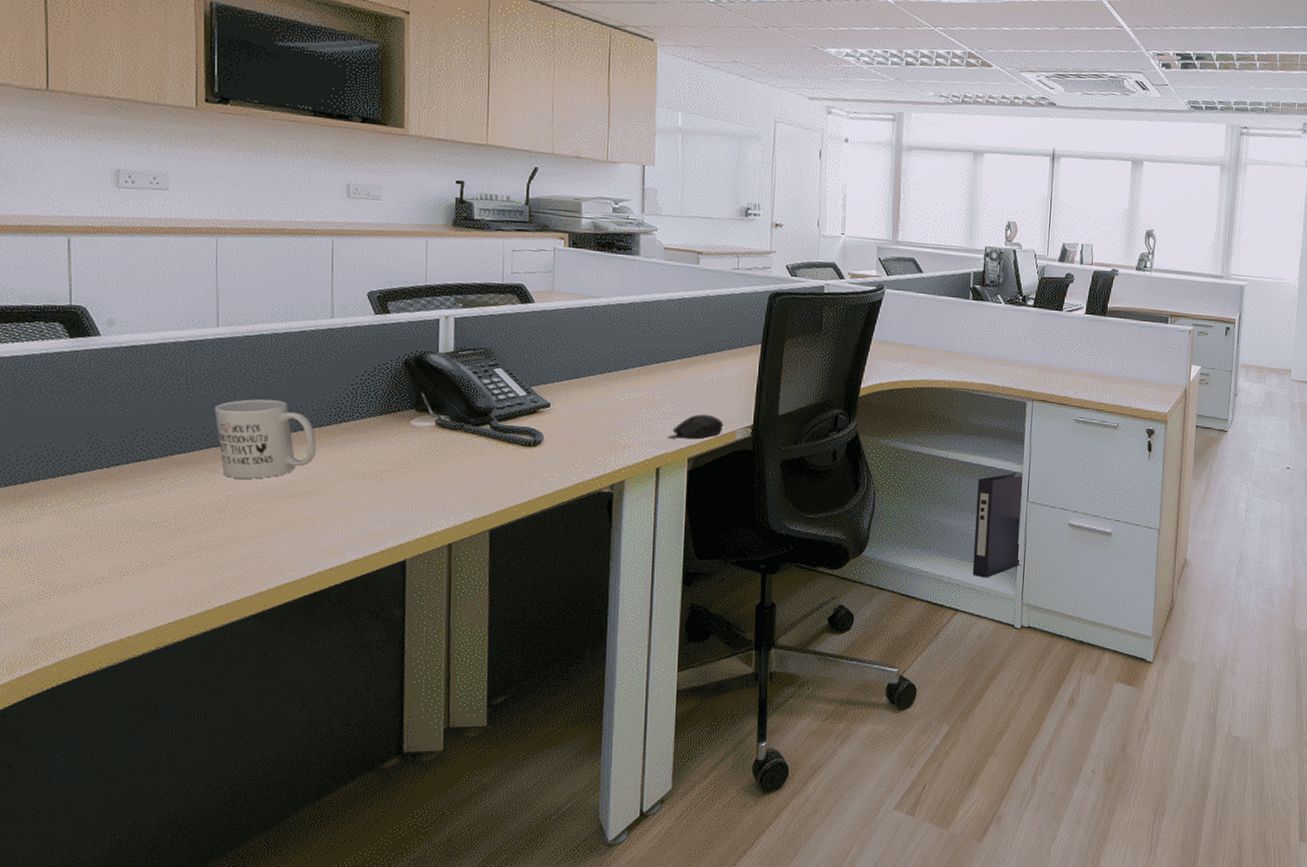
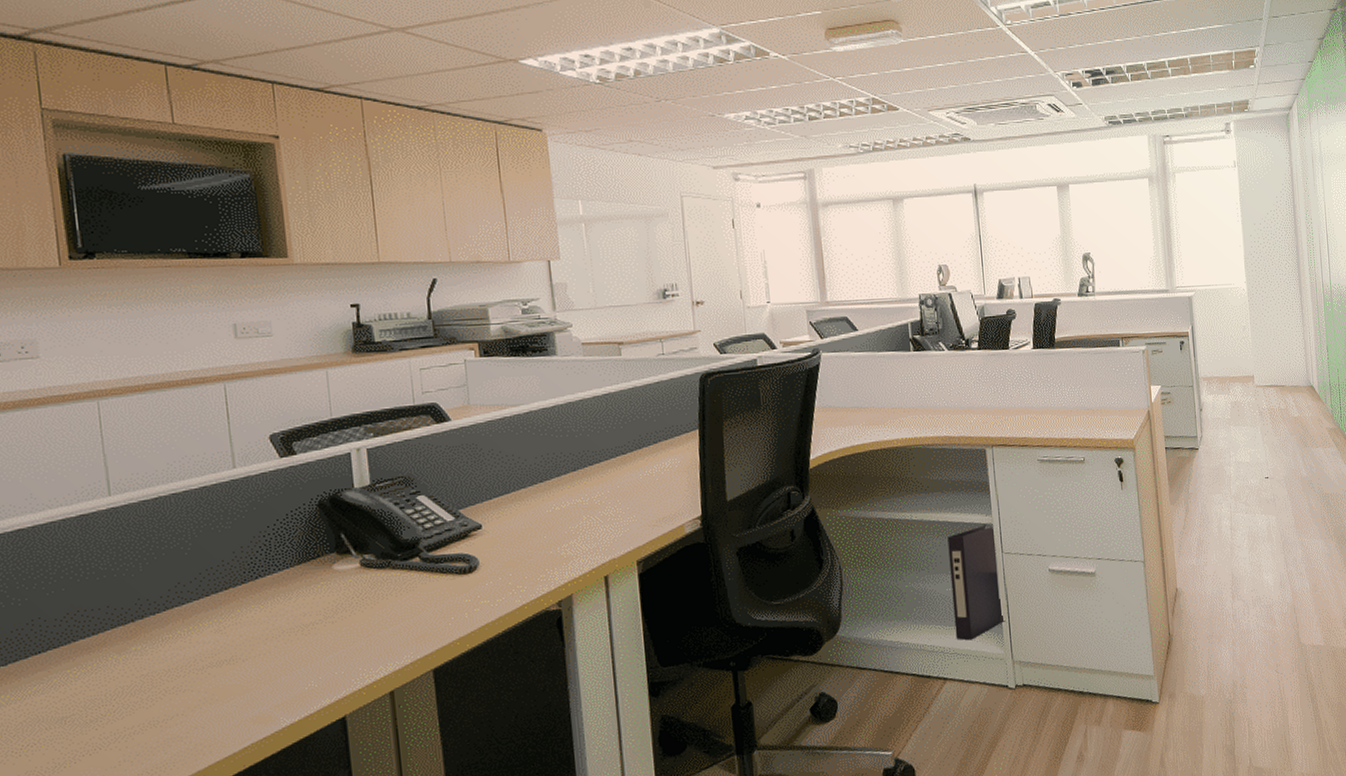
mug: present [214,399,316,479] -> none [115,565,233,656]
computer mouse: present [668,414,724,440] -> none [612,511,671,544]

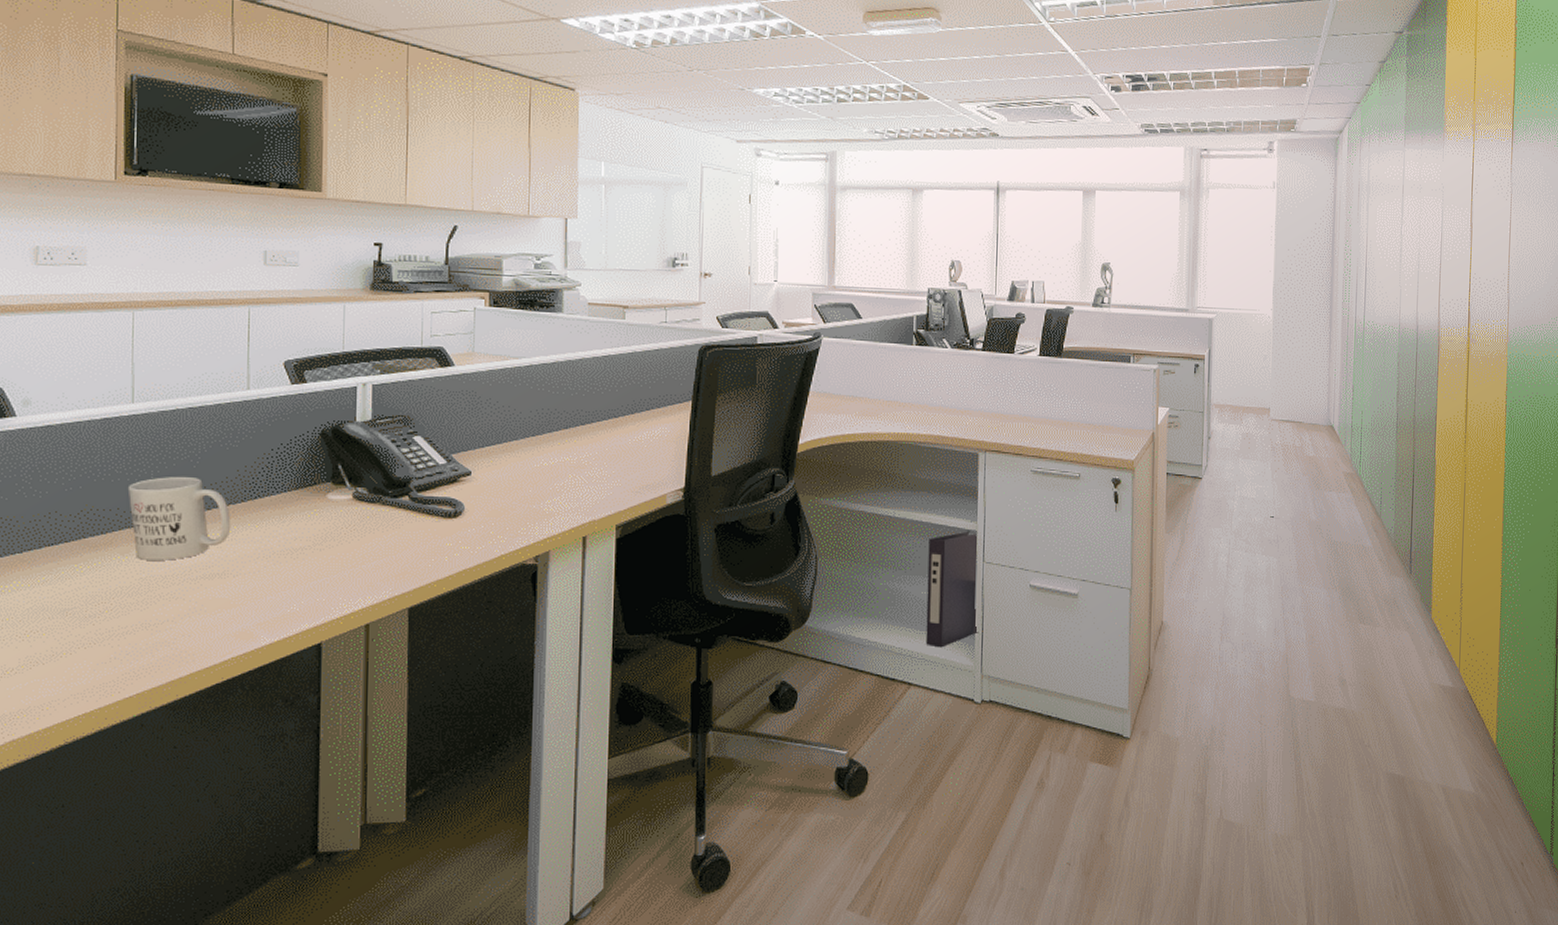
mug: none [115,565,233,656] -> present [127,477,230,561]

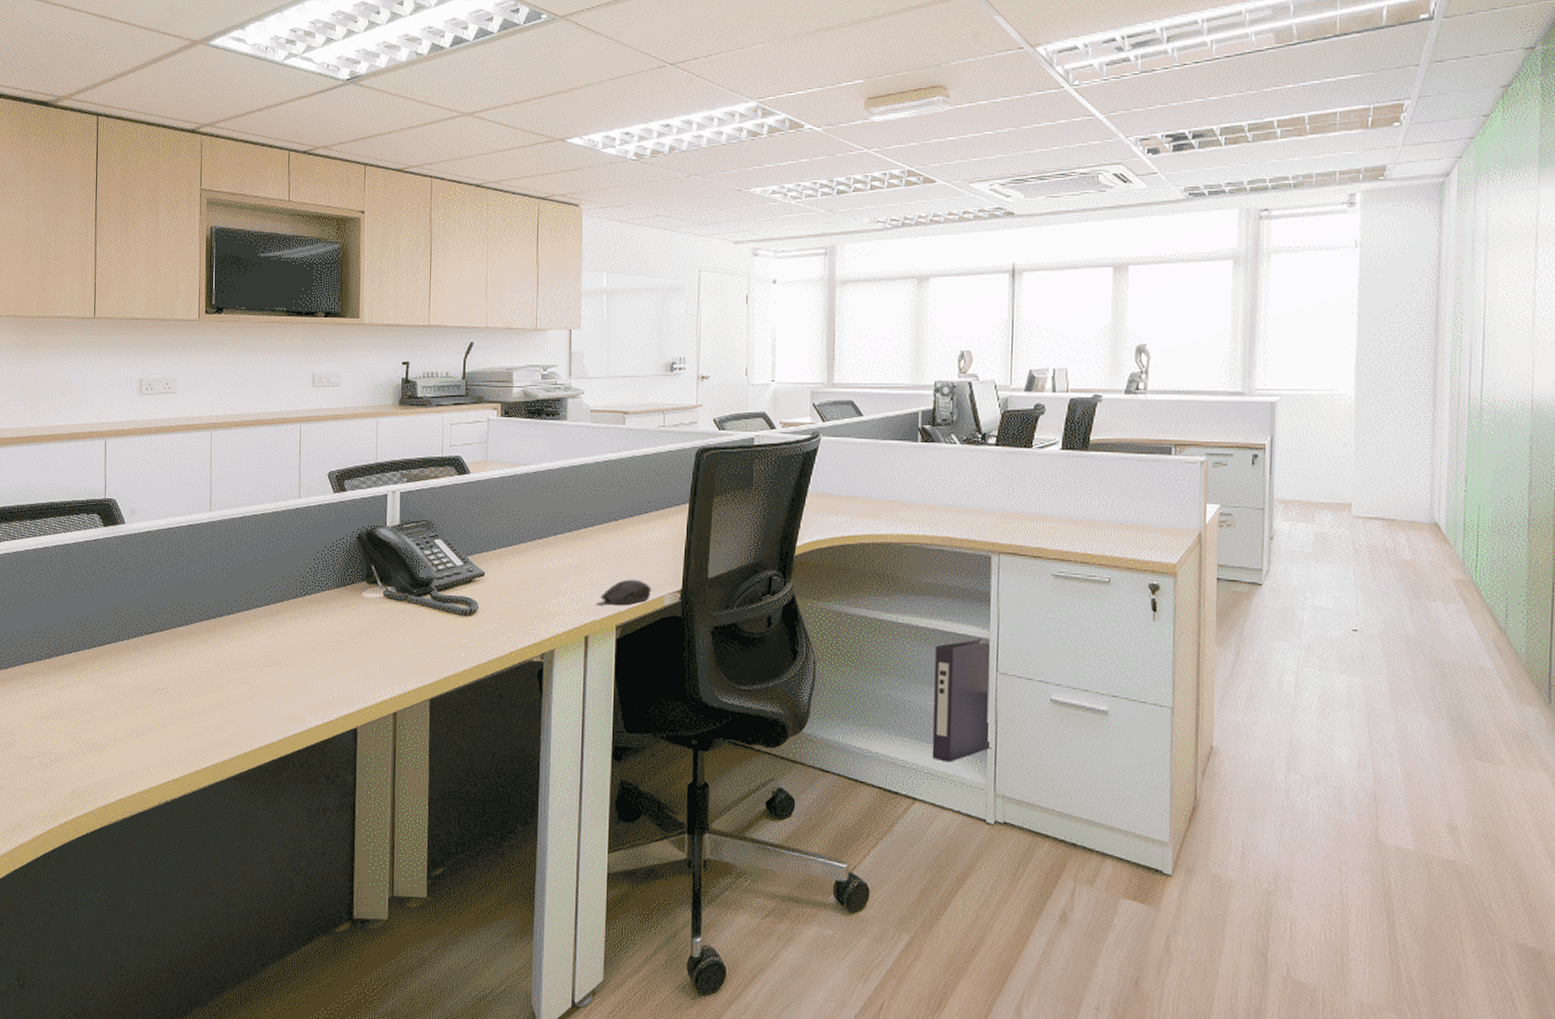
mug: present [127,477,230,561] -> none [206,576,285,649]
computer mouse: none [594,477,654,506] -> present [596,579,652,607]

